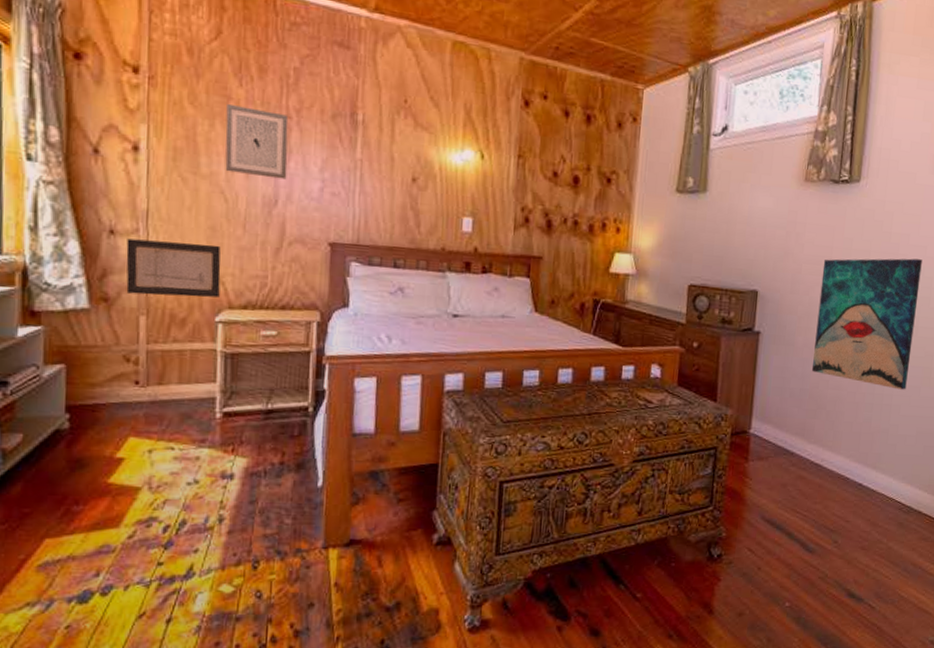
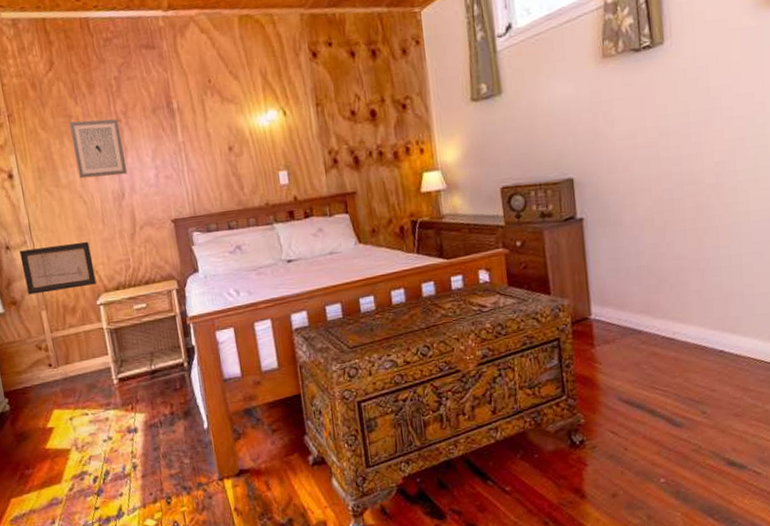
wall art: present [811,258,922,390] -> none [638,107,756,248]

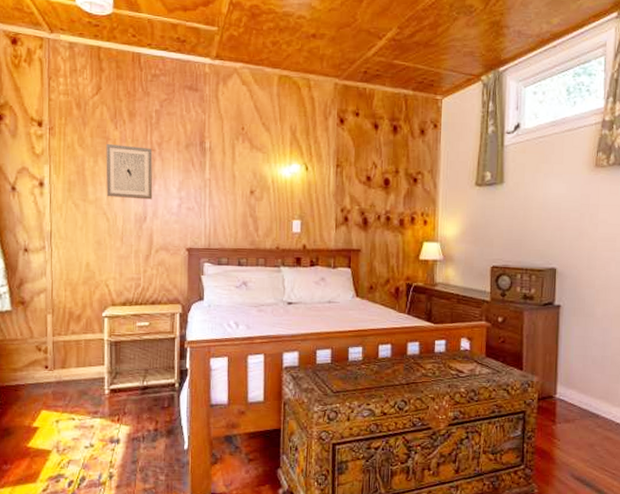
wall art: present [19,241,96,295] -> none [36,254,106,298]

